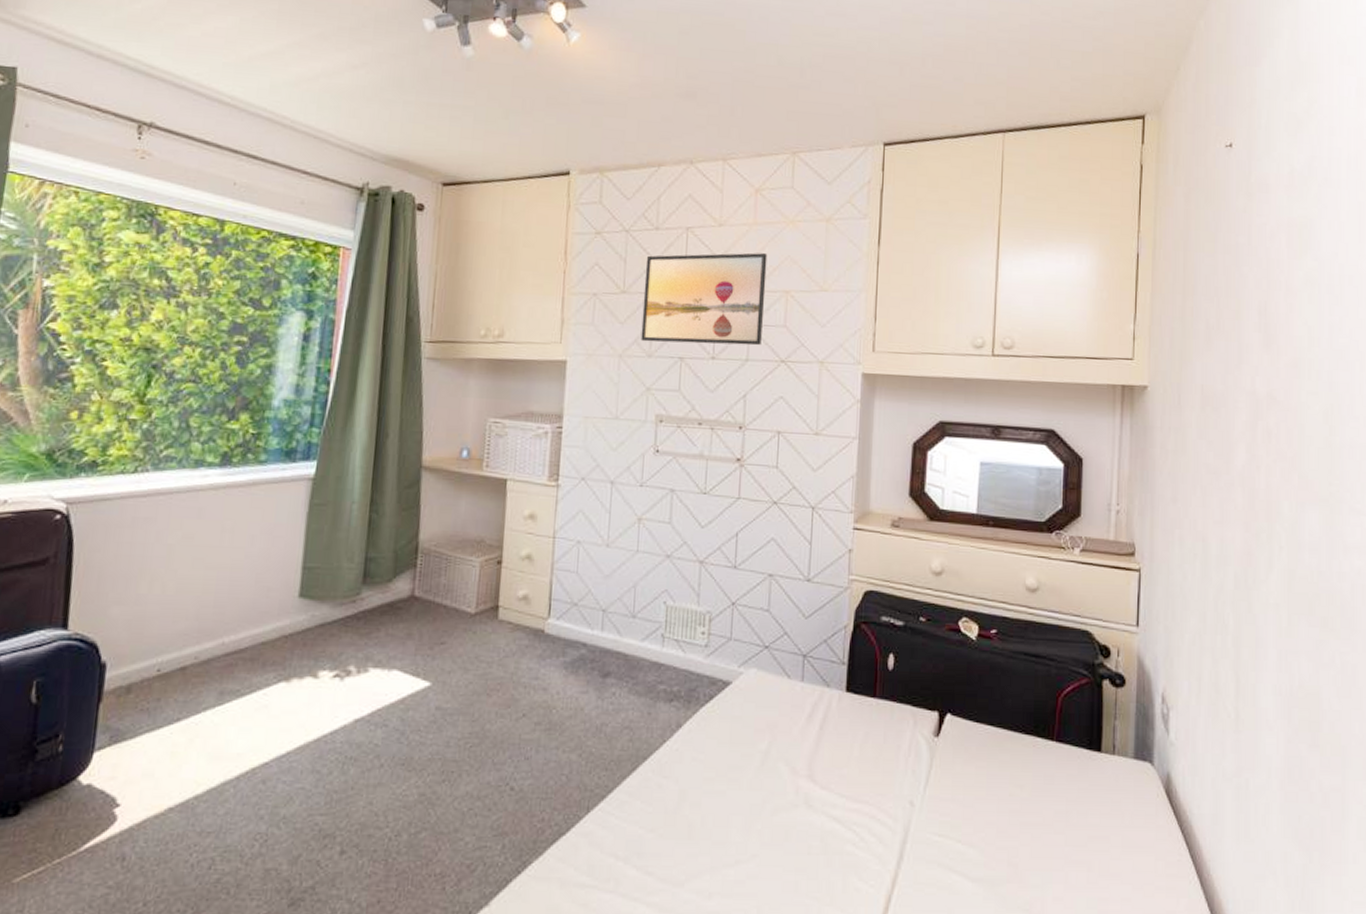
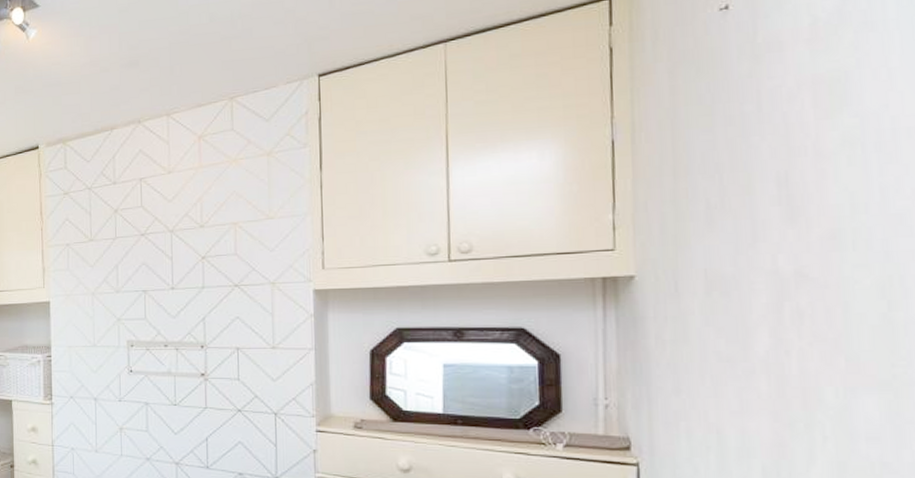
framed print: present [640,252,768,346] -> none [107,192,216,280]

